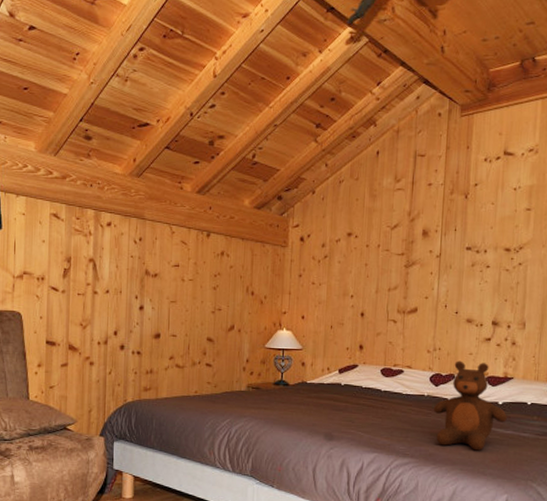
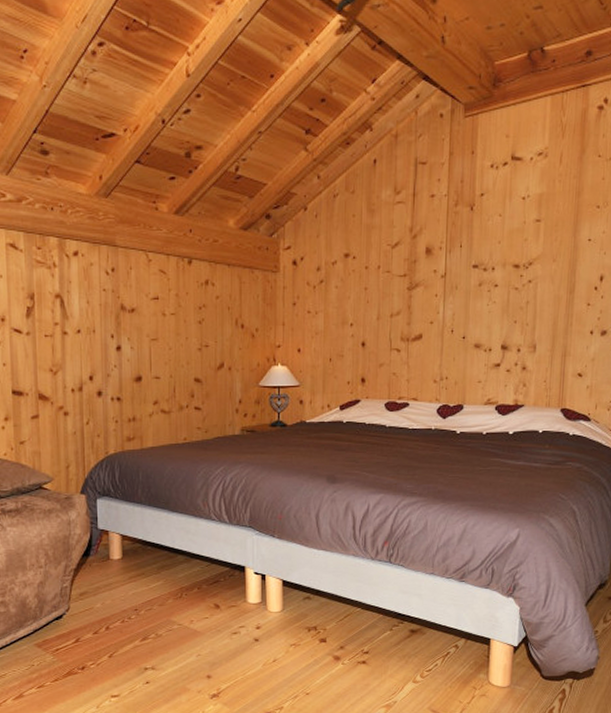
teddy bear: present [433,360,507,451] -> none [441,389,518,485]

